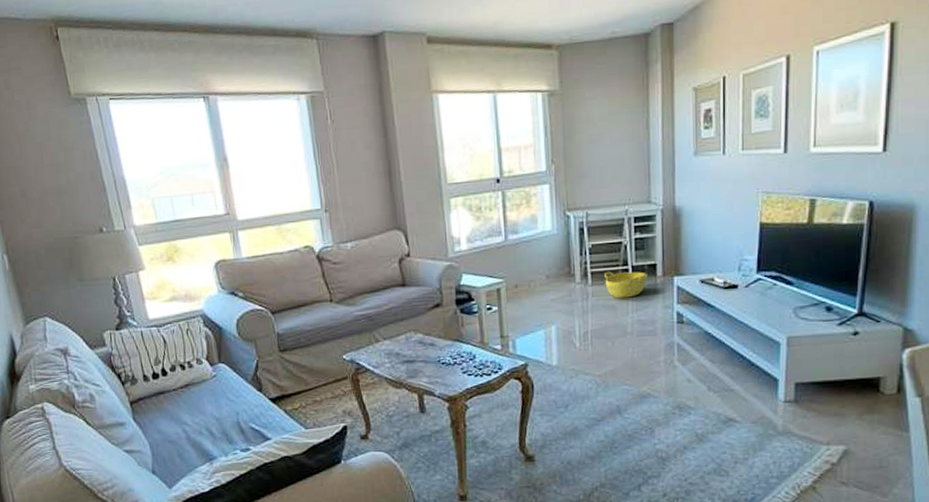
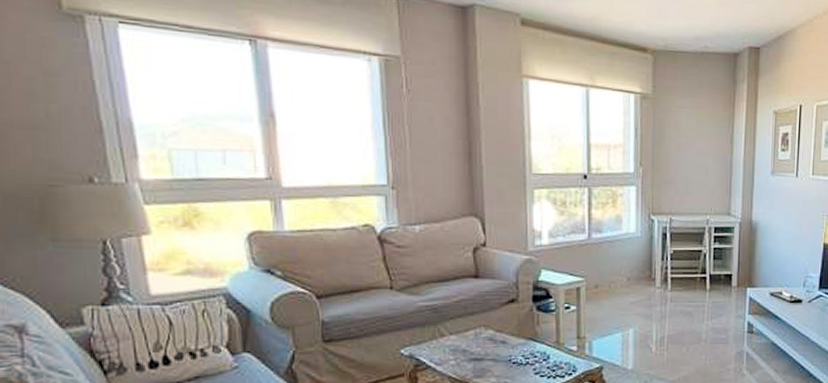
basket: present [605,271,648,299] -> none [684,278,724,305]

